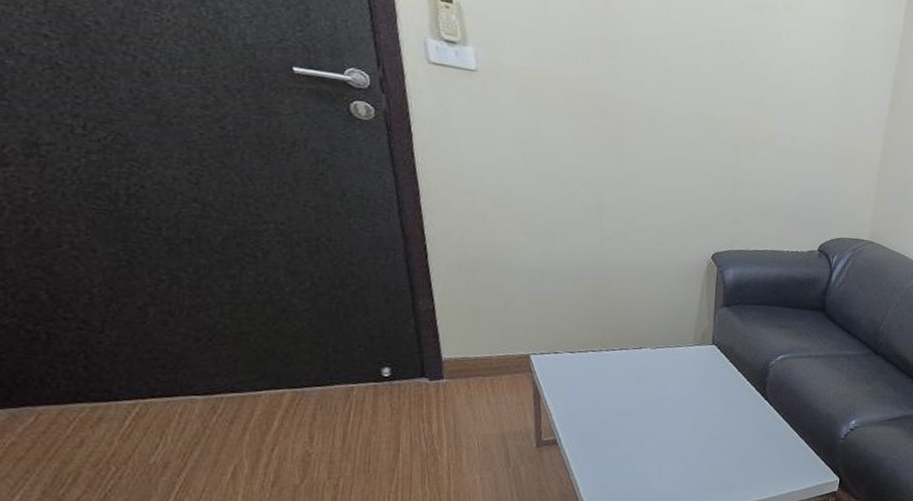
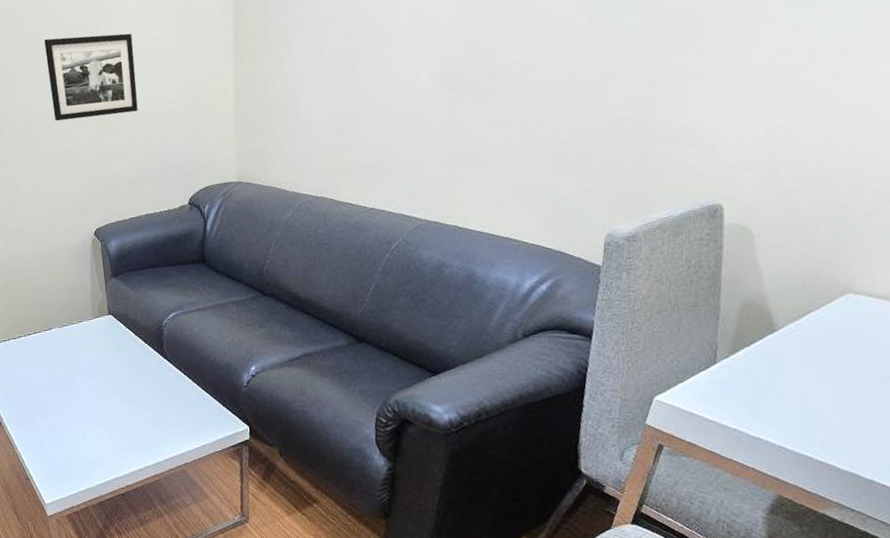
picture frame: none [688,39,790,144] -> present [44,33,138,121]

